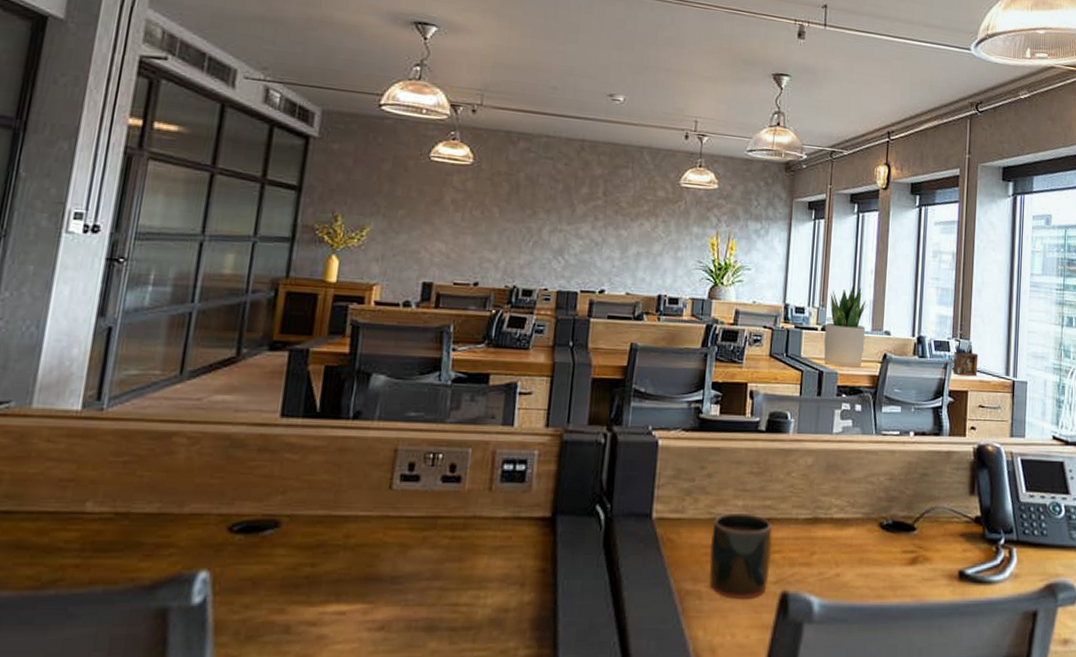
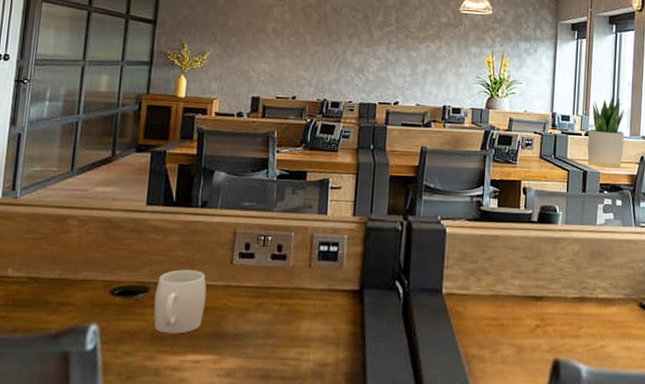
mug: none [285,497,357,579] -> present [153,269,207,334]
mug: present [709,513,773,599] -> none [491,291,545,364]

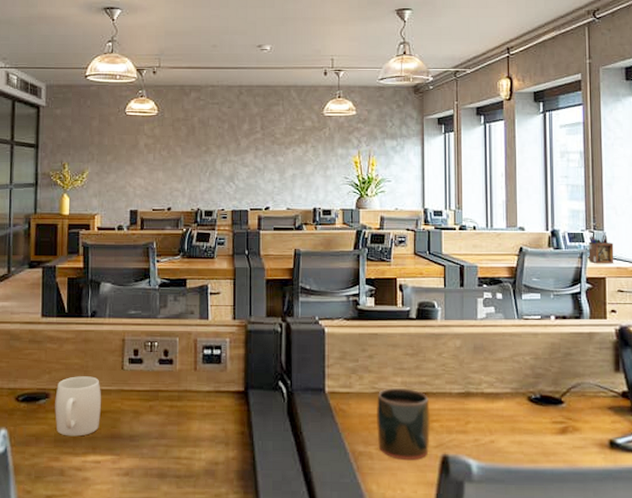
mug: none [491,291,545,364] -> present [377,388,430,460]
planter: present [587,96,626,169] -> none [463,188,501,262]

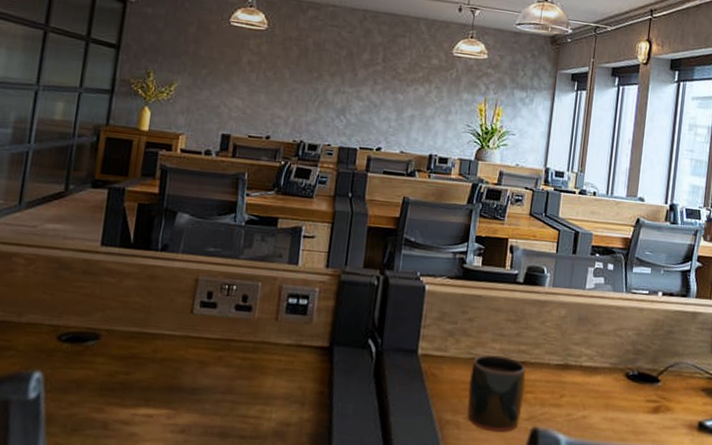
mug: present [55,376,102,437] -> none [103,316,164,386]

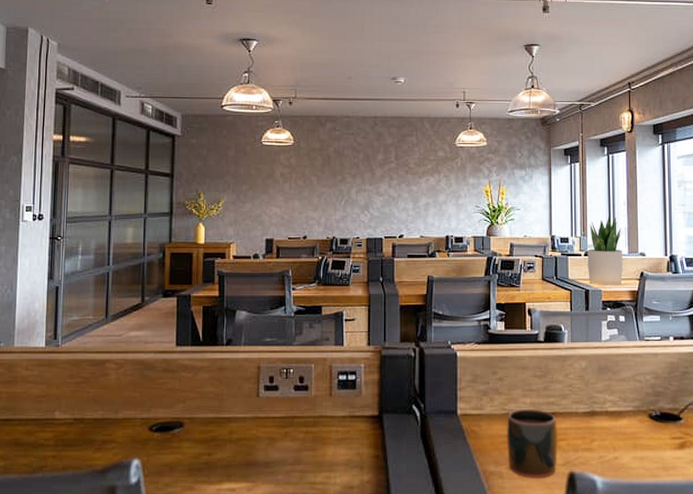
planter: none [580,153,624,230] -> present [588,216,623,286]

